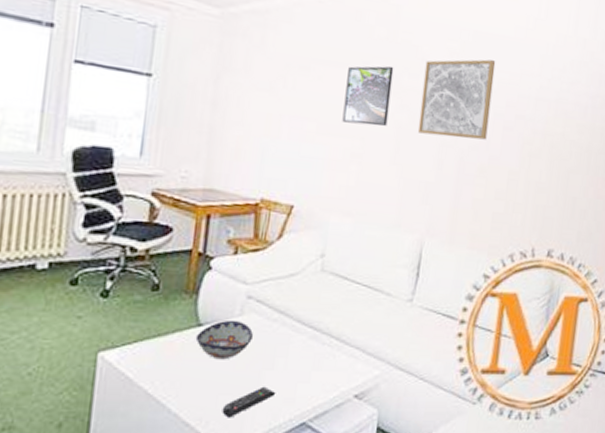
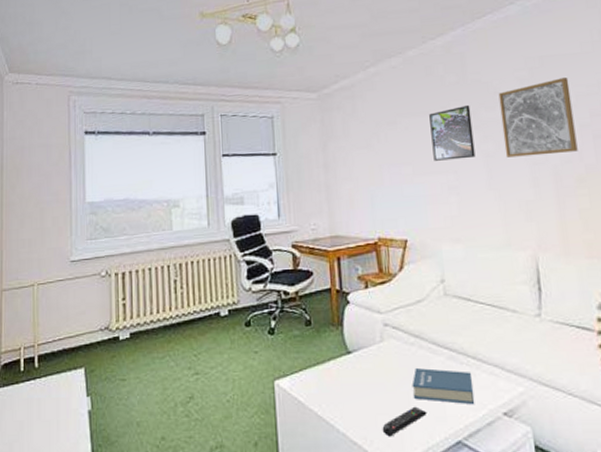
decorative bowl: present [195,319,253,360] -> none [347,346,396,383]
book: none [264,347,331,387] -> present [412,368,475,405]

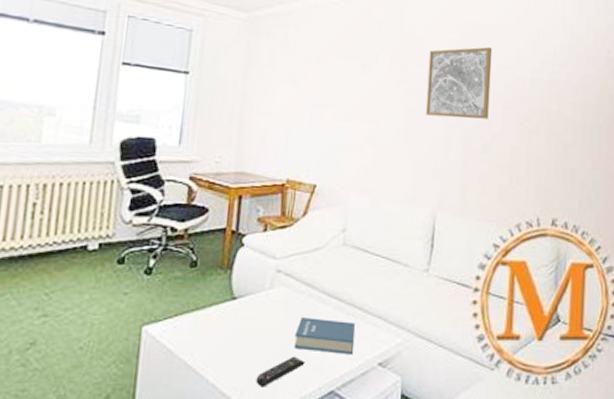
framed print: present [429,104,476,161] -> none [357,56,401,110]

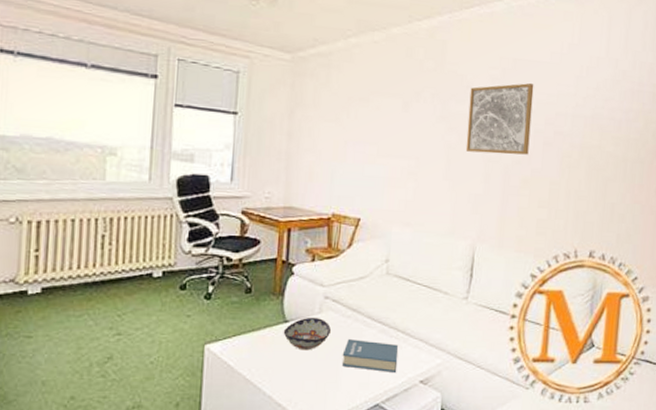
decorative bowl: none [230,293,283,331] -> present [283,317,331,351]
remote control: present [256,356,305,387] -> none [308,373,353,400]

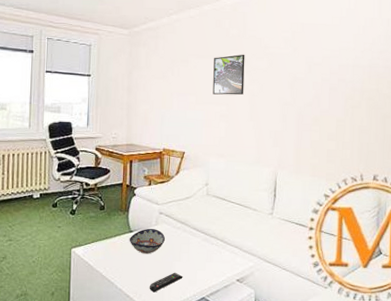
remote control: none [308,373,353,400] -> present [149,272,183,293]
book: present [341,339,399,374] -> none [174,246,219,273]
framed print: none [399,94,442,147] -> present [212,54,245,95]
wall art: present [465,83,534,155] -> none [266,42,319,99]

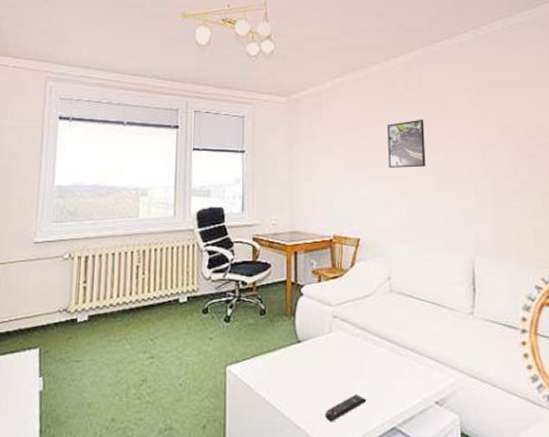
decorative bowl: present [129,228,165,254] -> none [297,336,341,371]

